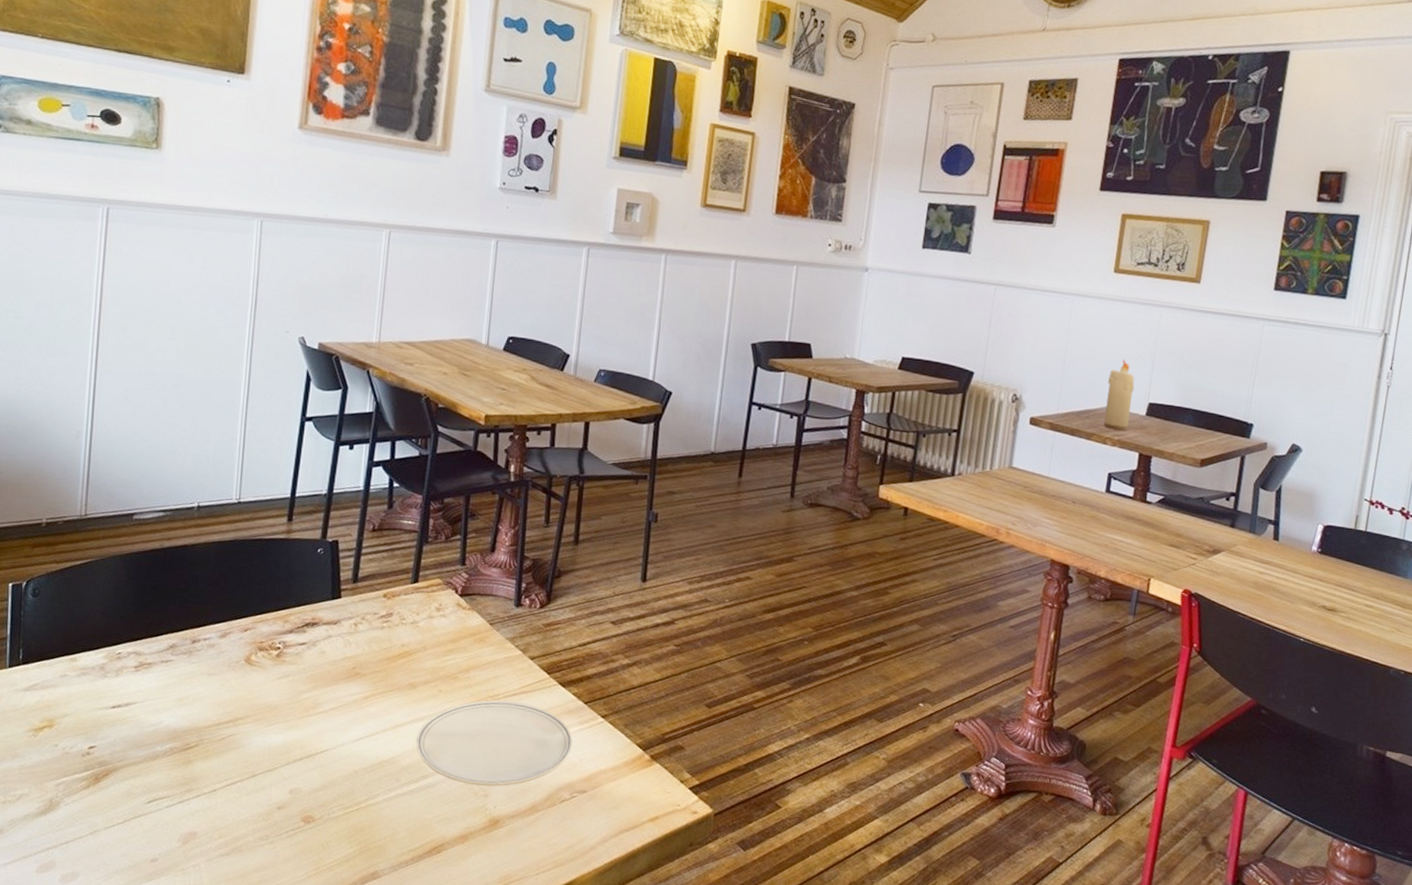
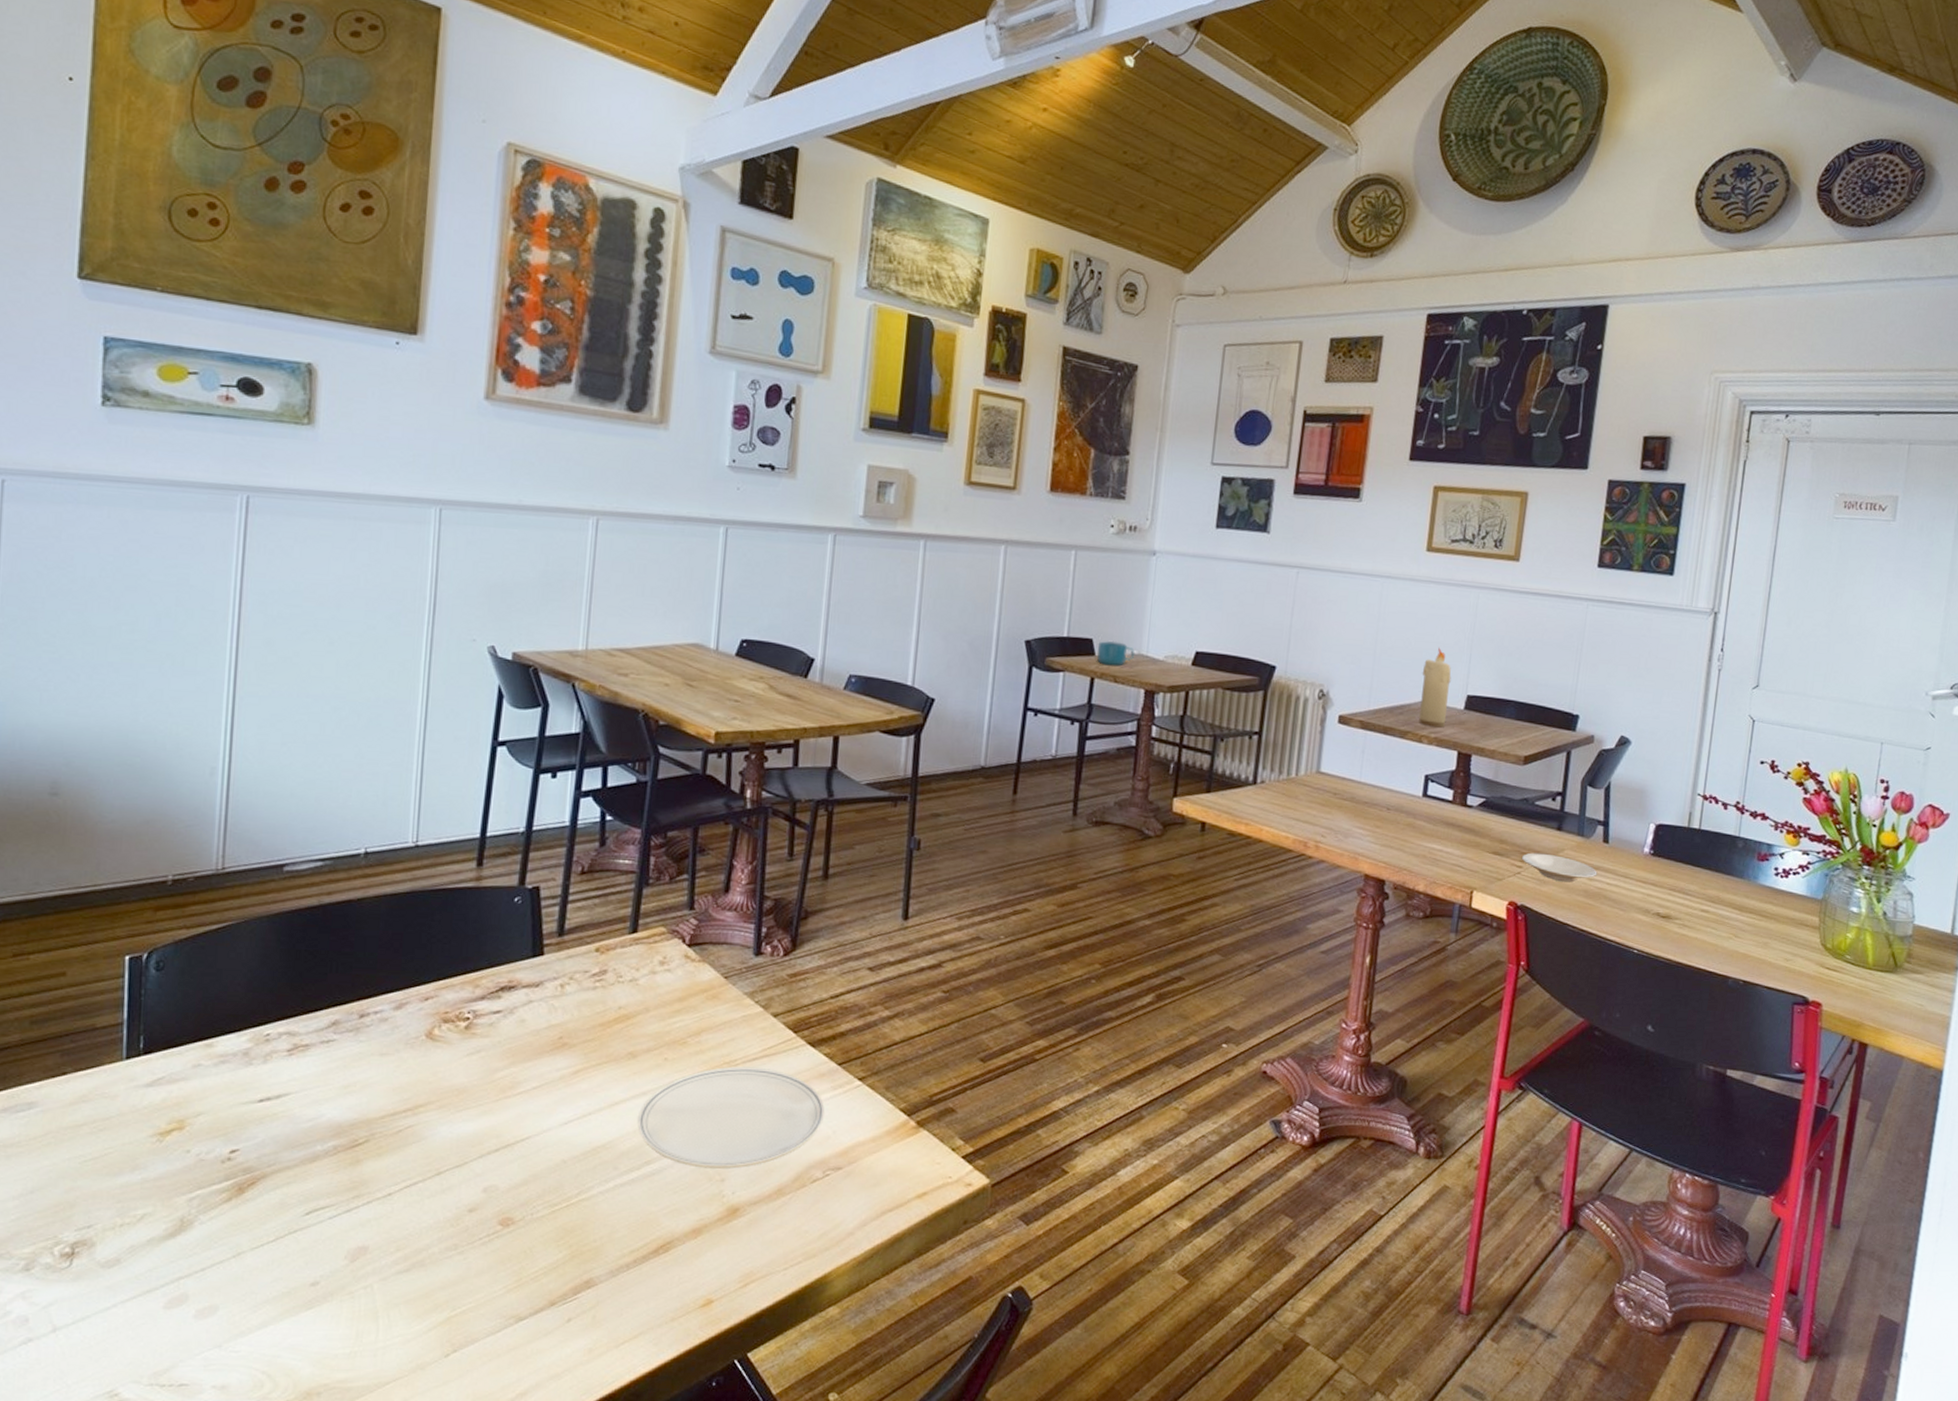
cup: none [814,345,848,369] -> present [1097,640,1135,667]
saucer: none [1196,546,1268,575] -> present [1521,853,1598,883]

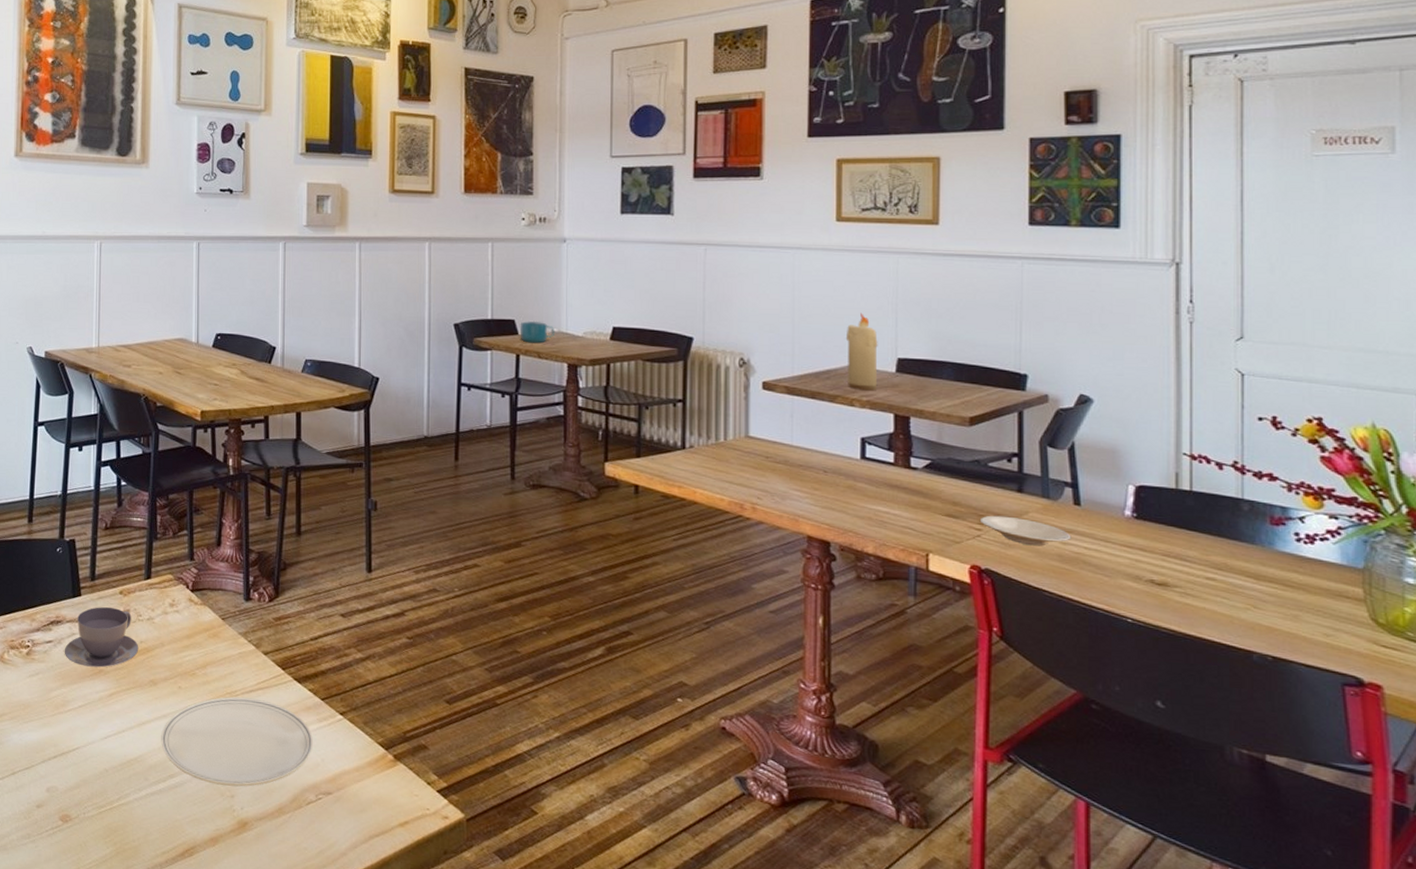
teacup: none [516,967,617,1040] -> present [64,606,139,668]

